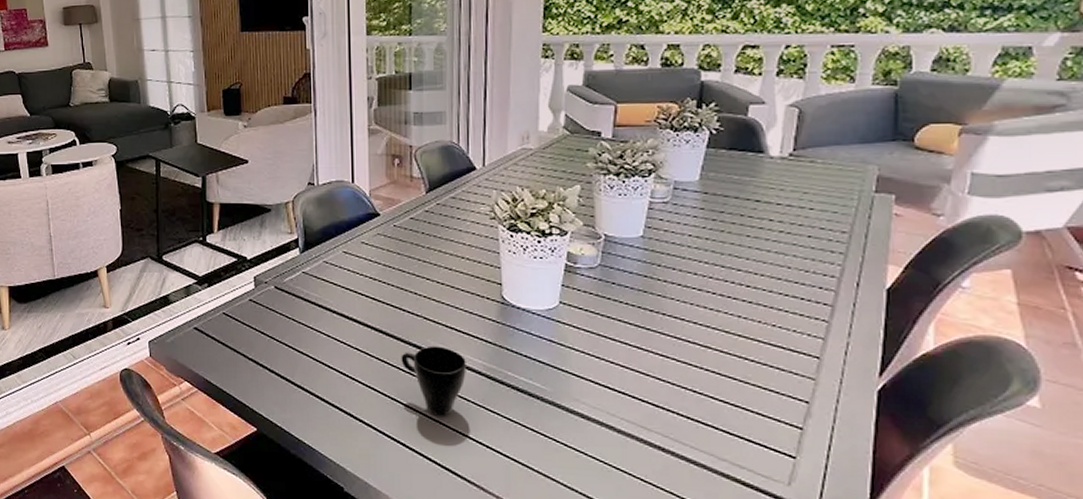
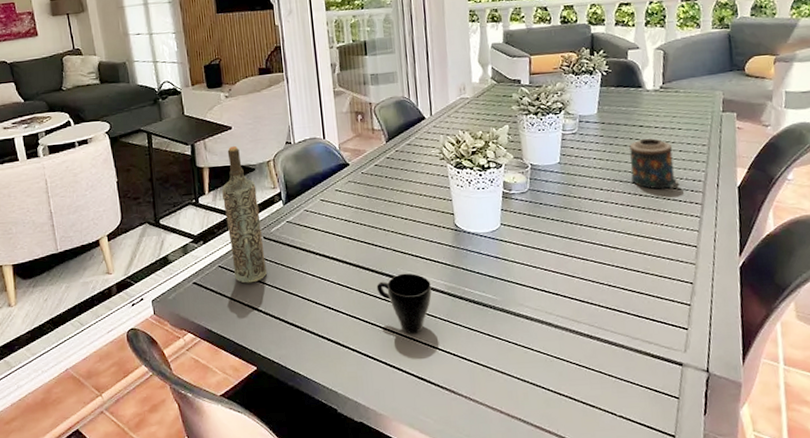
bottle: none [233,183,277,336] -> present [222,146,268,283]
candle: none [737,216,804,282] -> present [629,138,679,190]

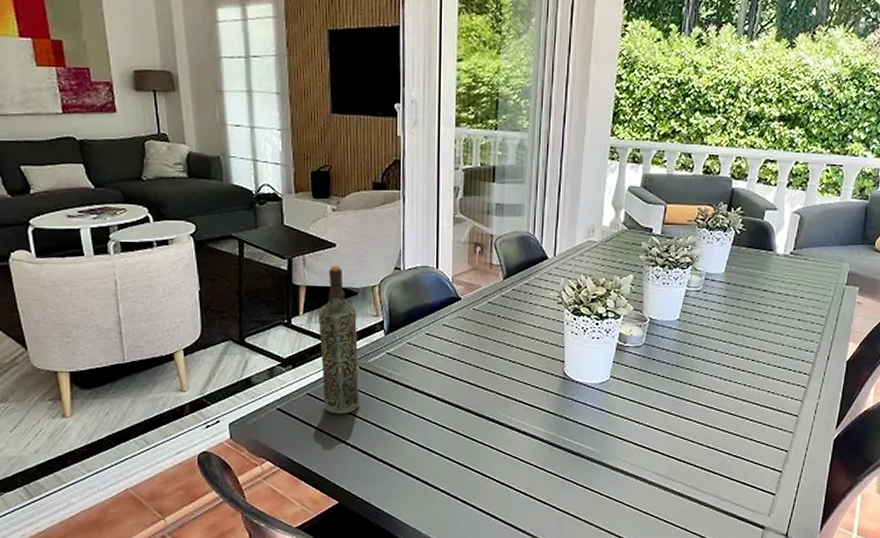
cup: present [376,273,432,334] -> none [474,418,531,479]
candle: present [629,138,679,190] -> none [747,303,793,356]

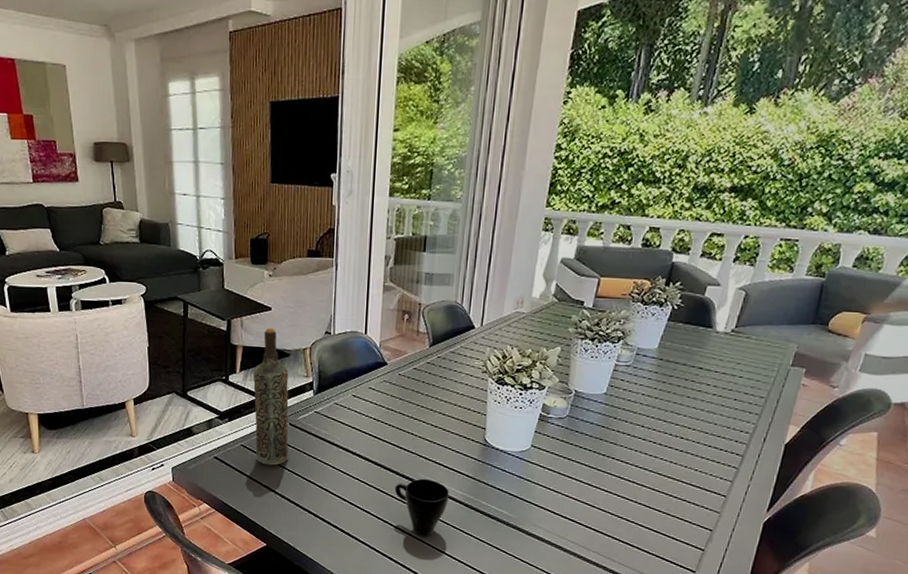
cup: none [474,418,531,479] -> present [394,478,449,536]

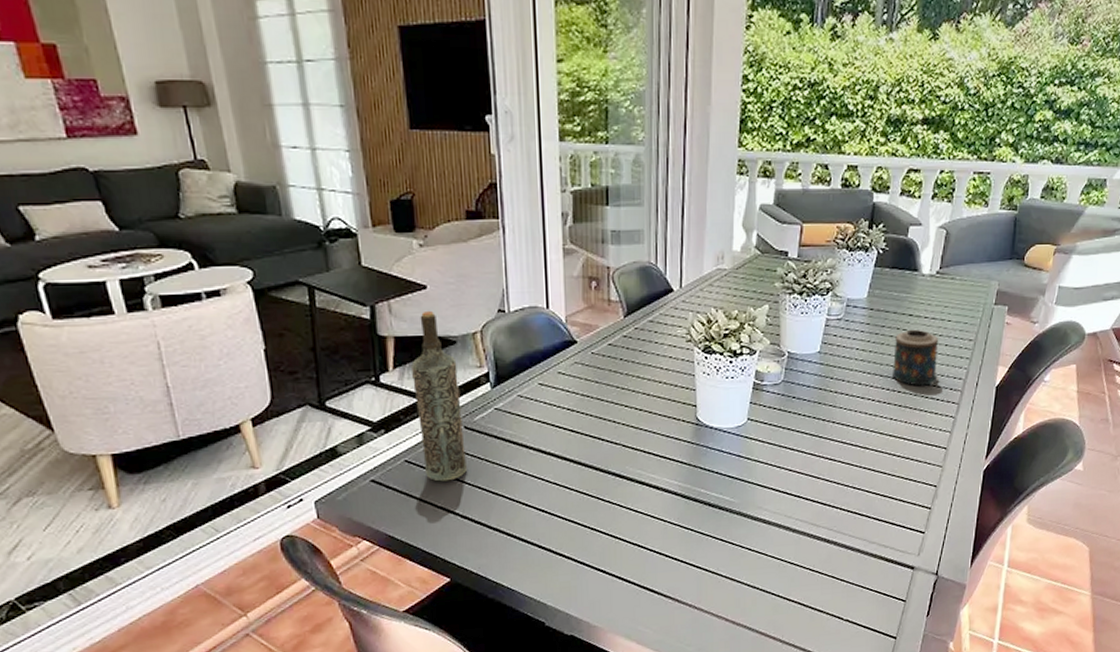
cup: present [394,478,449,536] -> none [600,472,663,539]
candle: none [676,381,728,436] -> present [893,329,940,386]

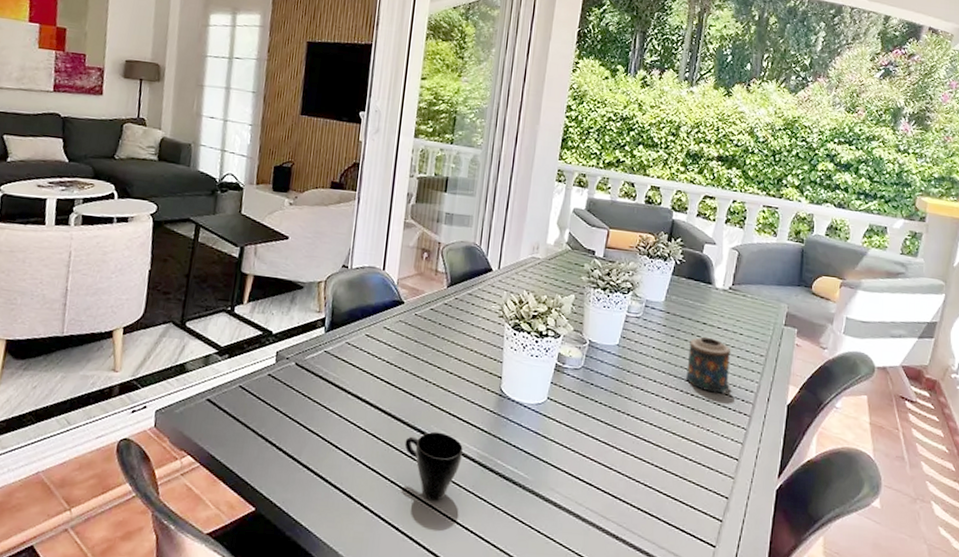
bottle: present [411,311,468,482] -> none [254,258,301,412]
cup: none [600,472,663,539] -> present [404,431,463,501]

